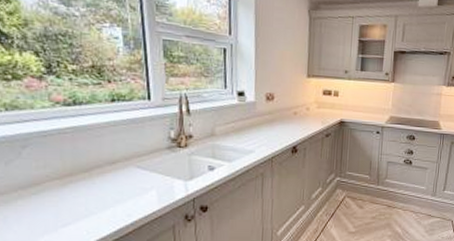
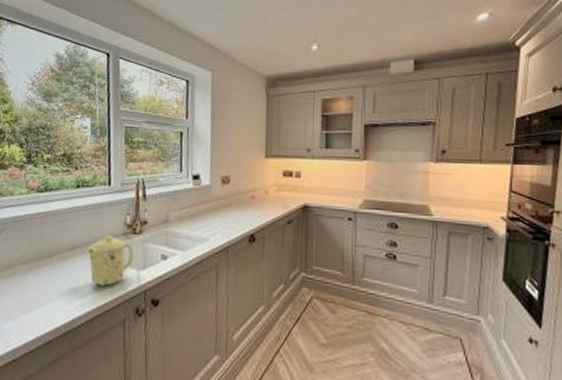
mug: none [128,149,180,197] -> present [86,235,134,287]

